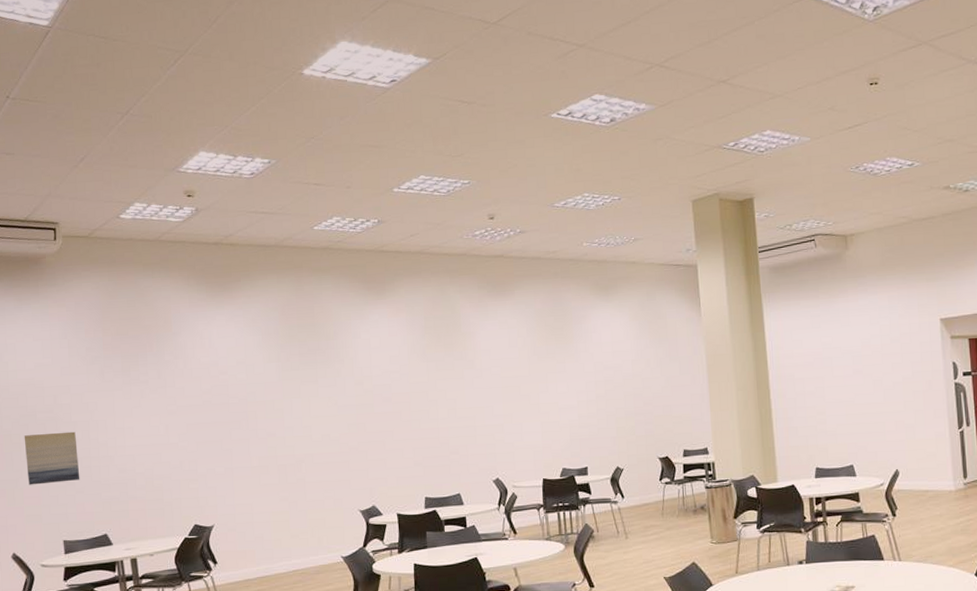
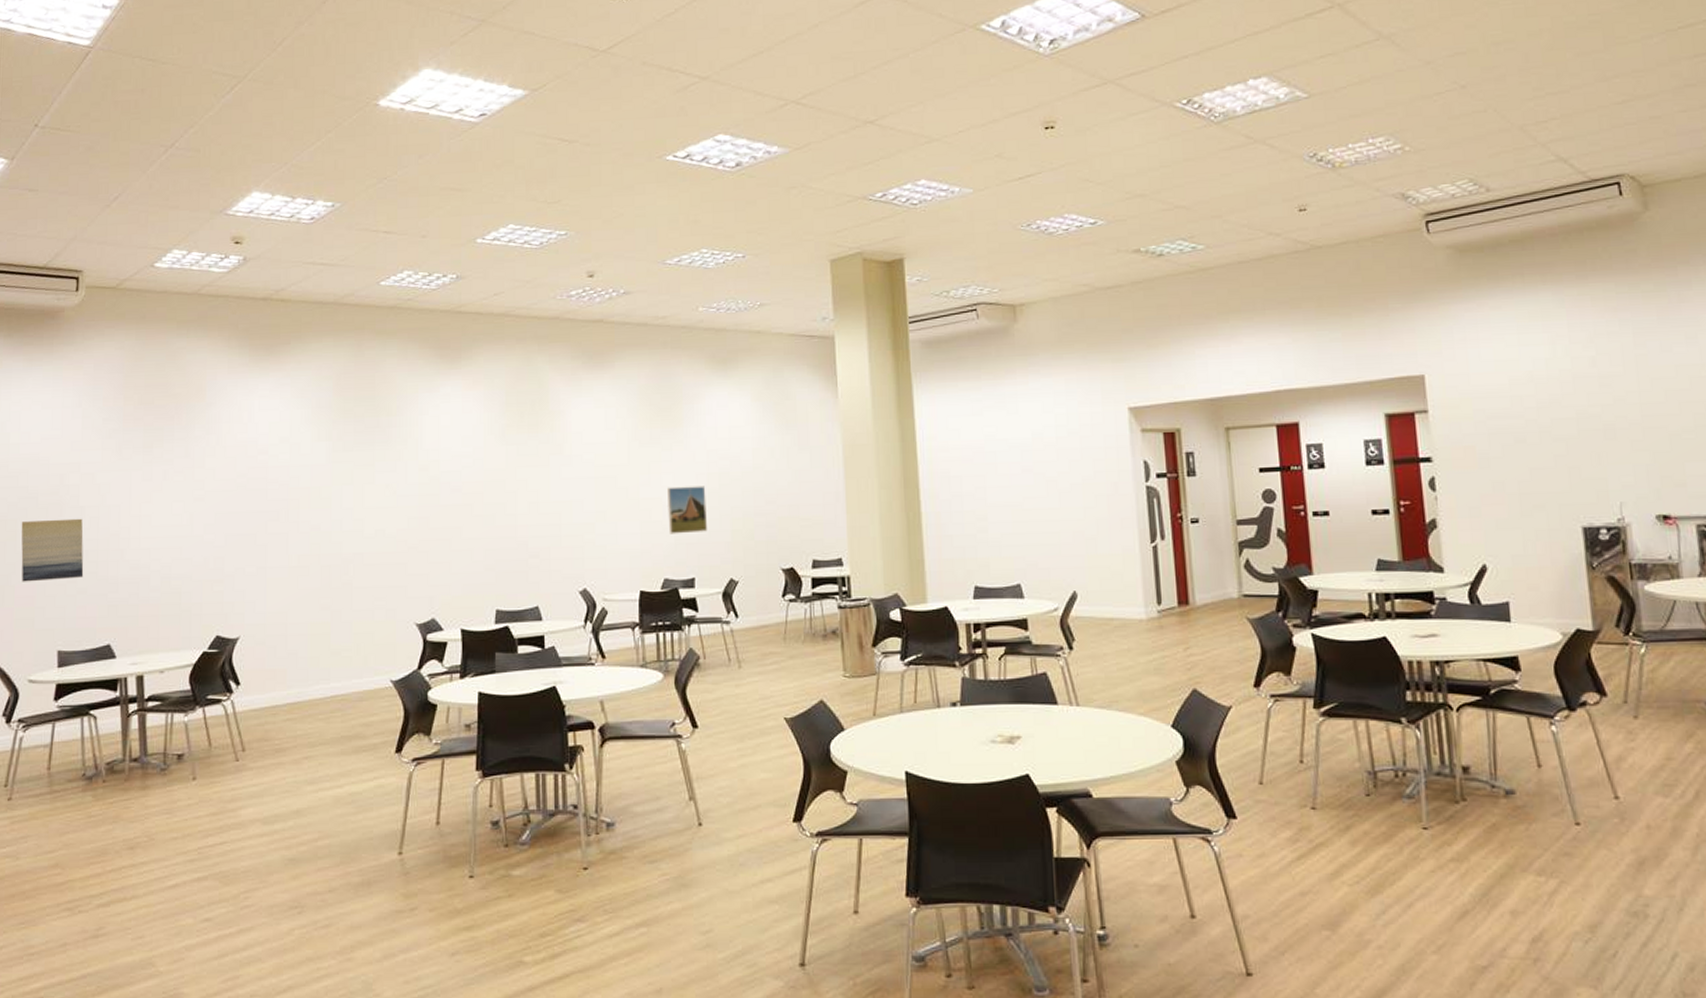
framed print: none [563,391,596,432] -> present [668,486,707,534]

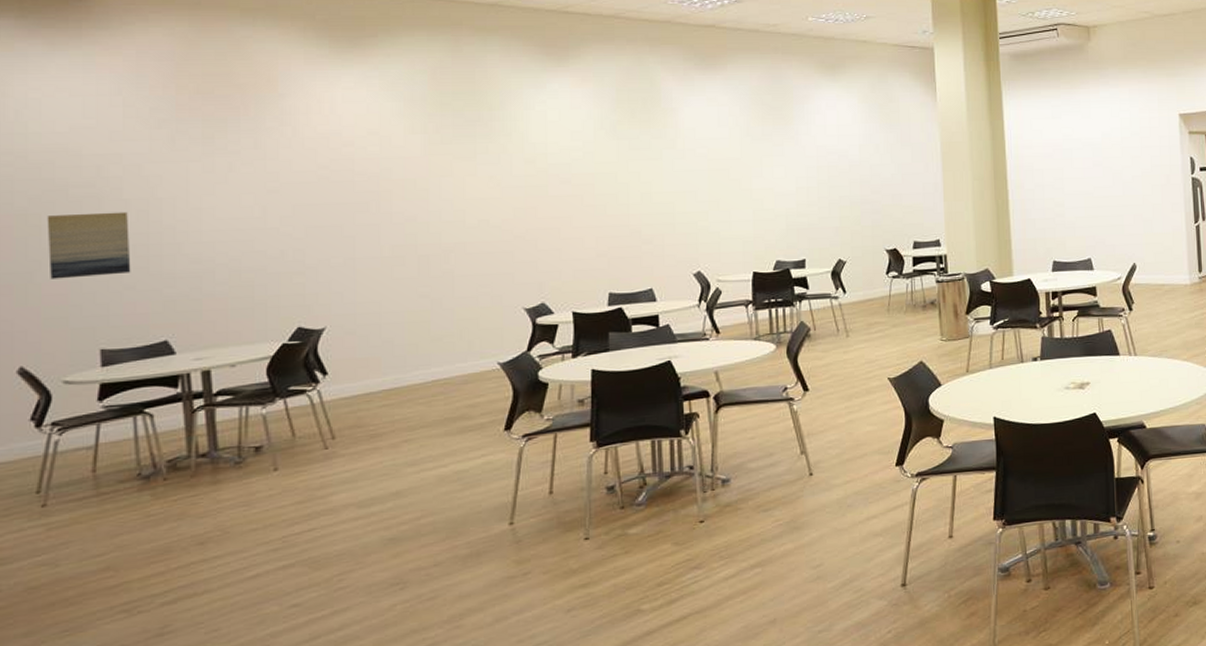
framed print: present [668,486,707,534] -> none [779,177,817,221]

